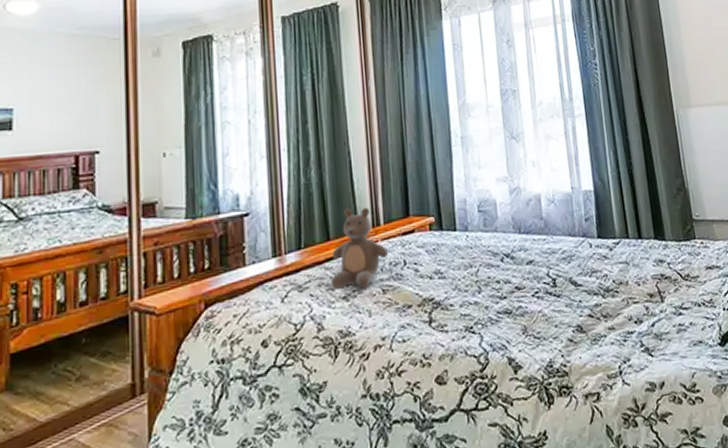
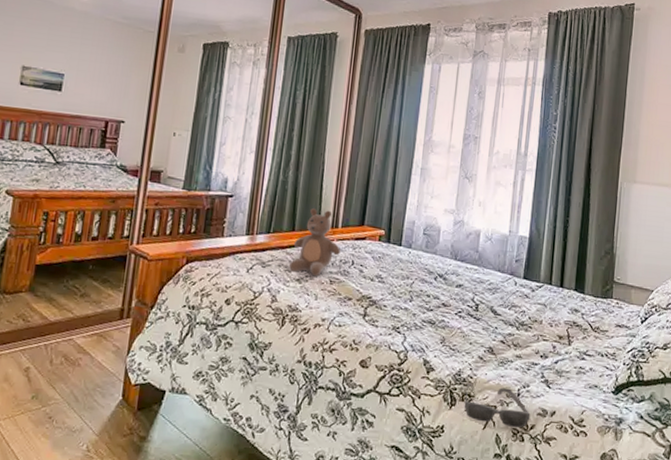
glasses: none [562,368,639,416] -> present [464,381,531,428]

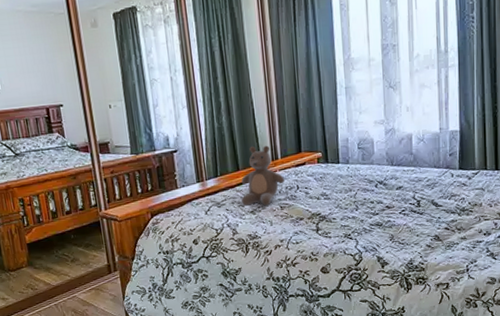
glasses: present [464,381,531,428] -> none [419,266,481,298]

